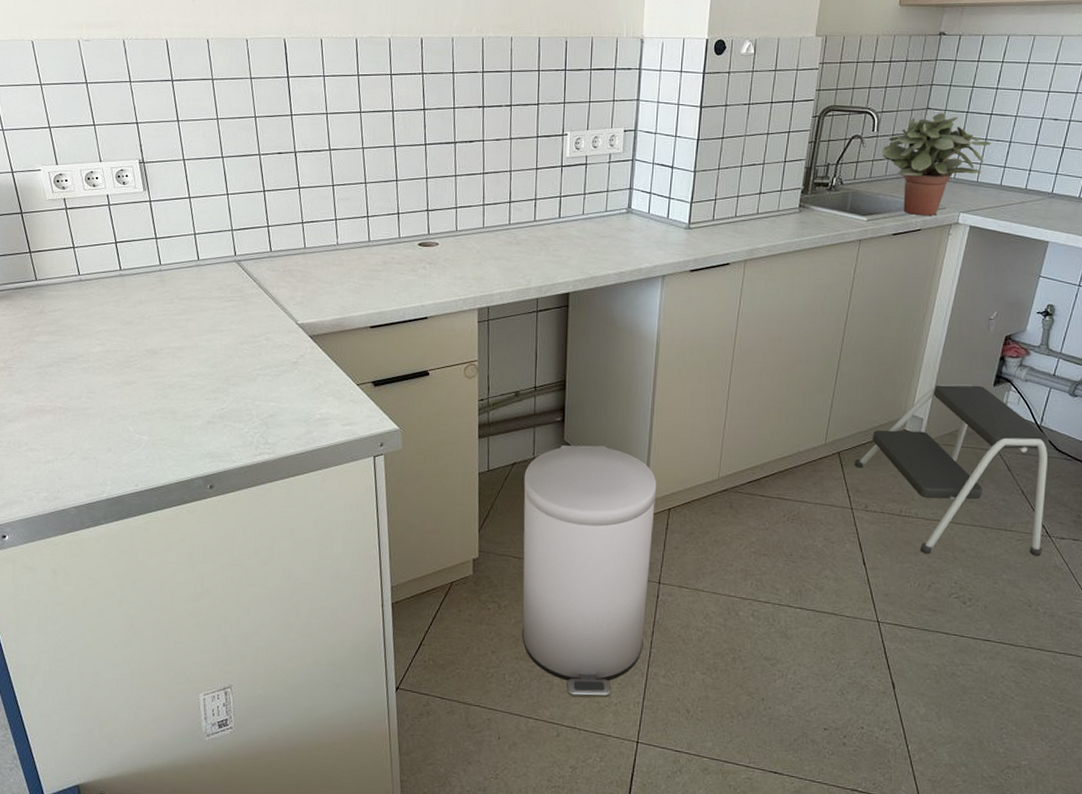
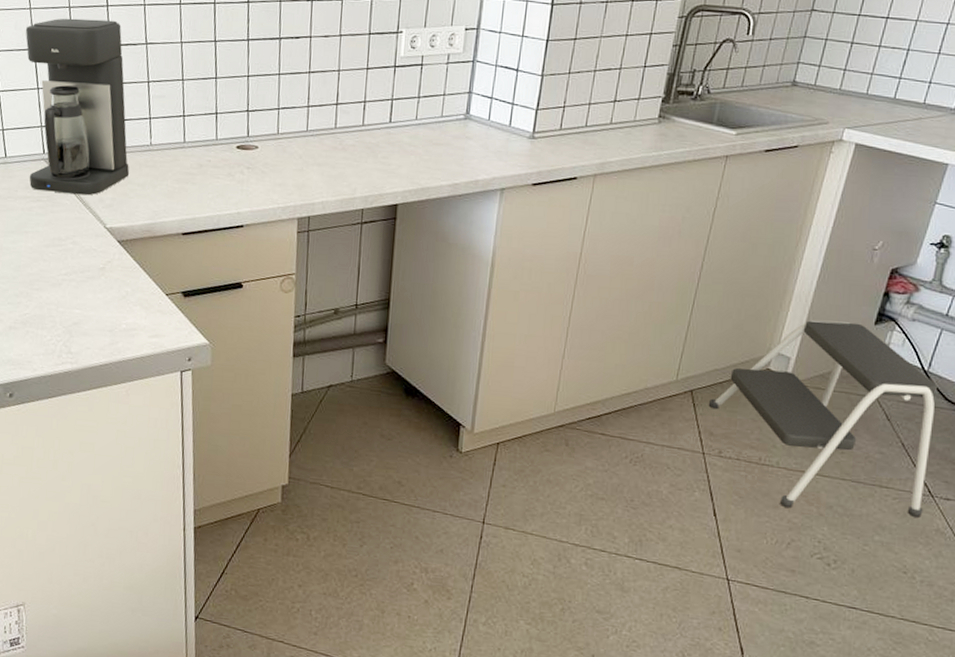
coffee maker: none [213,127,319,294] -> present [25,18,130,196]
pedal bin: present [521,445,657,698] -> none [331,369,486,643]
potted plant: present [882,113,991,215] -> none [757,15,886,131]

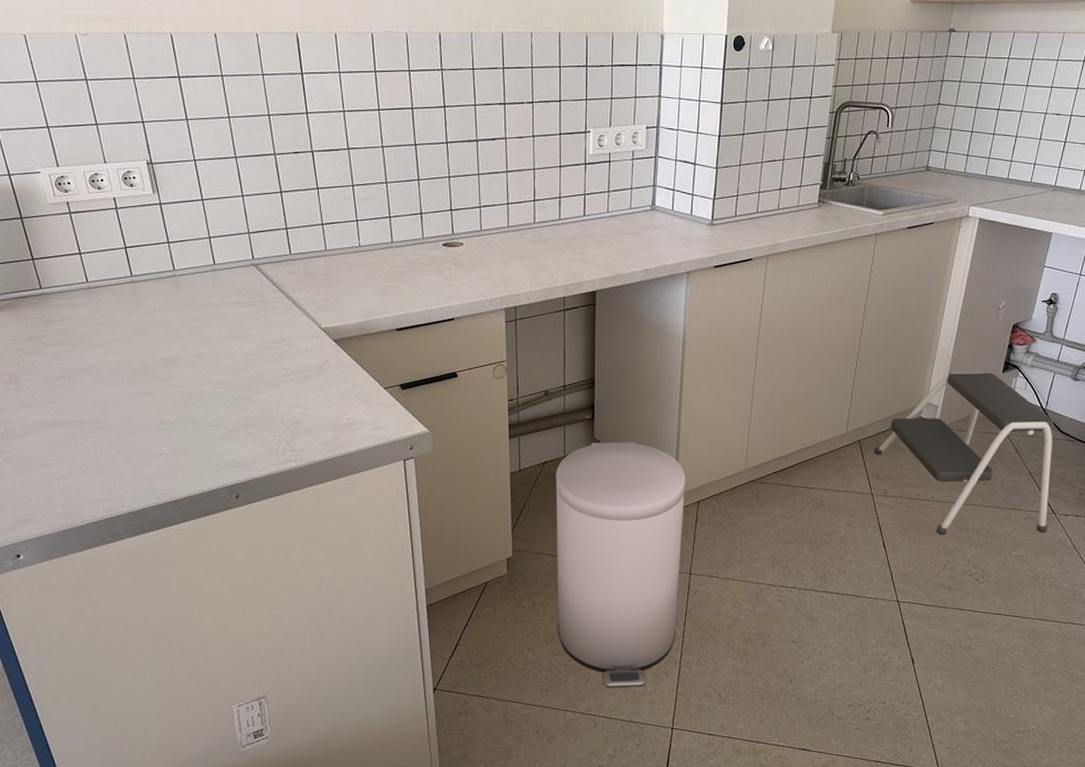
coffee maker: present [25,18,130,196] -> none [225,126,341,298]
pedal bin: none [331,369,486,643] -> present [555,442,686,689]

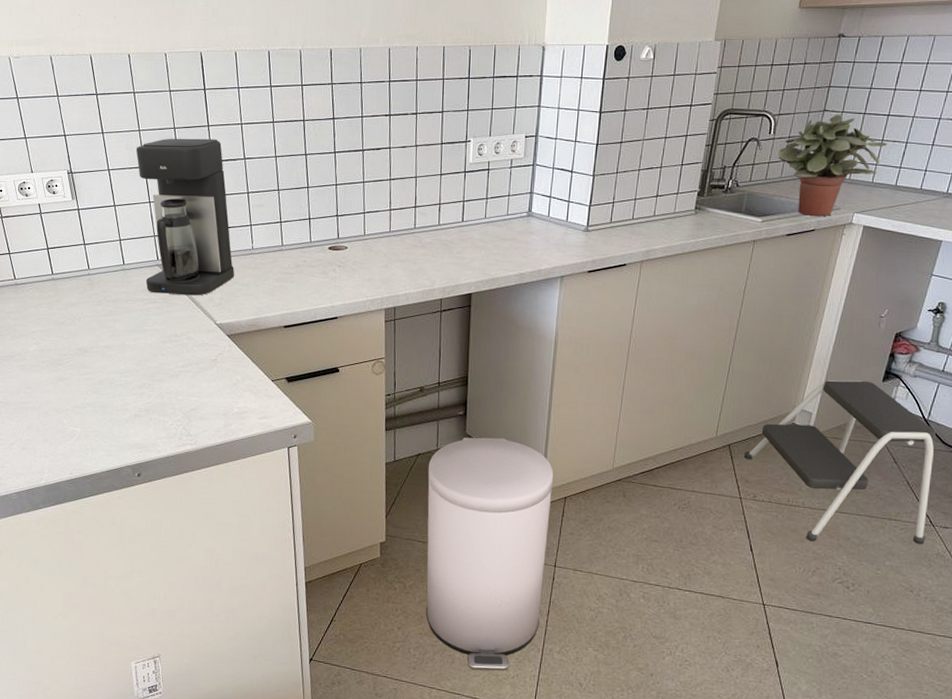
coffee maker: none [225,126,341,298] -> present [135,138,235,296]
potted plant: none [896,109,999,209] -> present [778,115,888,216]

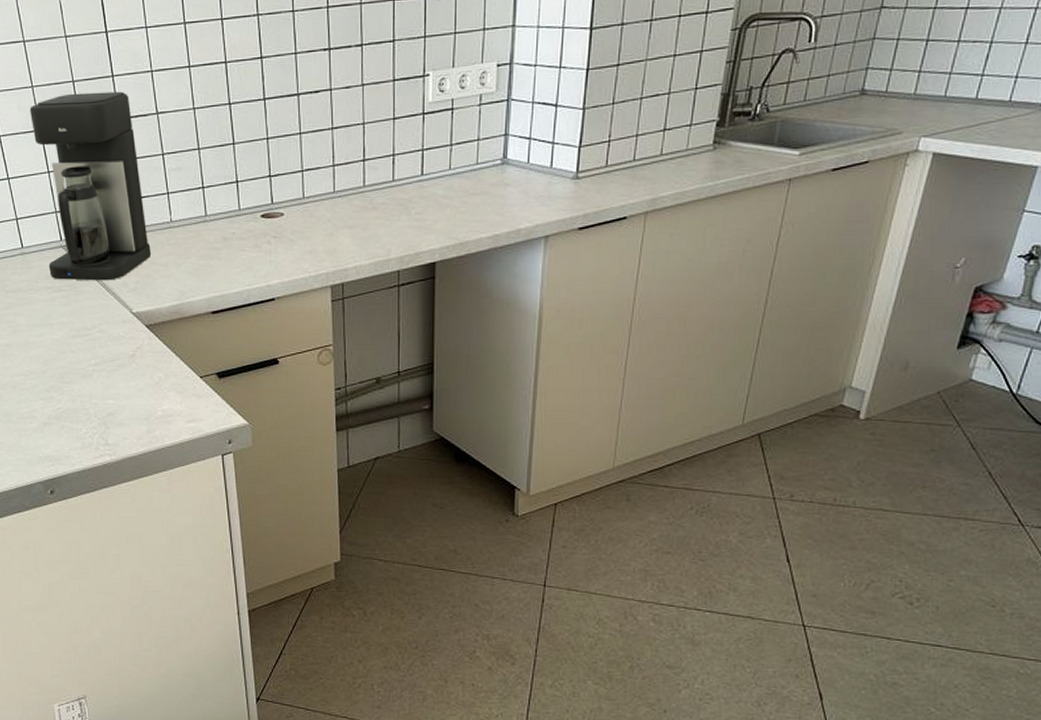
pedal bin: present [425,437,554,671] -> none [388,435,541,709]
step stool: present [744,379,937,544] -> none [779,348,1028,549]
potted plant: present [778,115,888,216] -> none [820,12,966,144]

